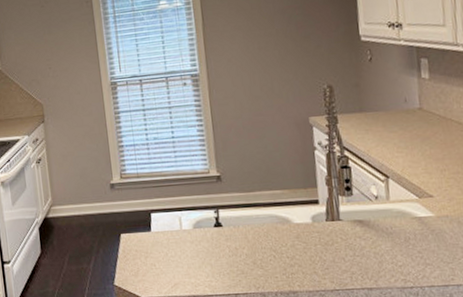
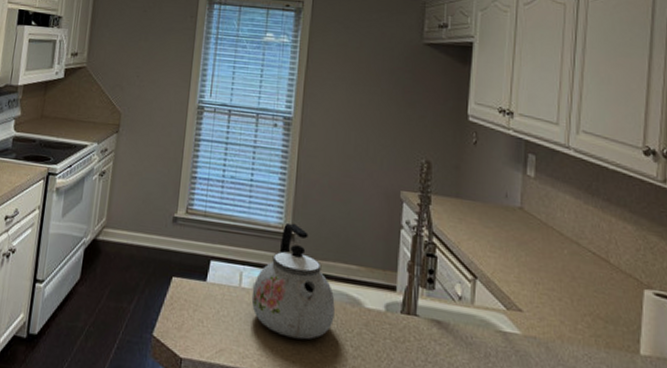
kettle: none [192,166,269,262] -> present [251,222,335,340]

